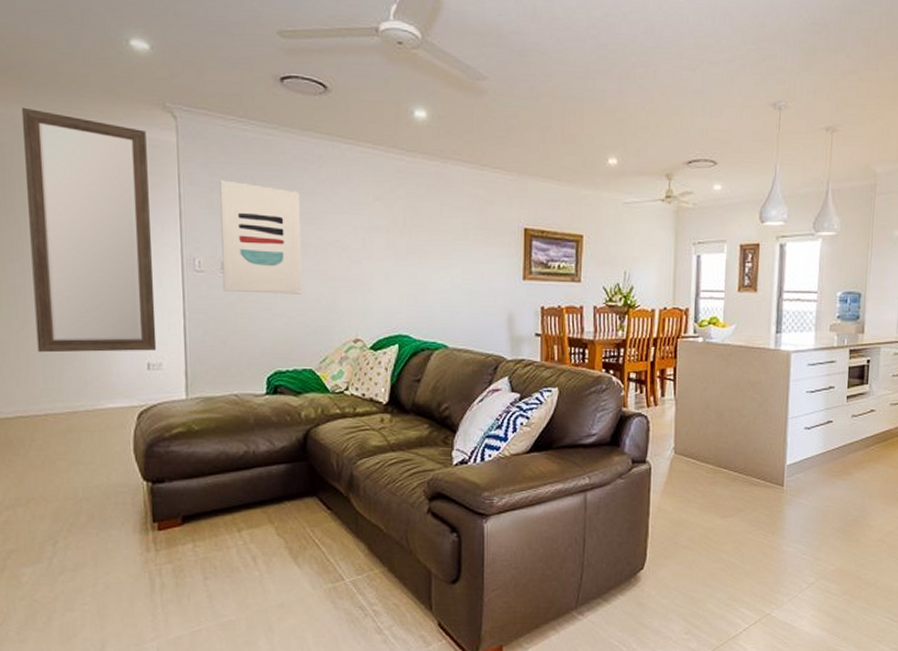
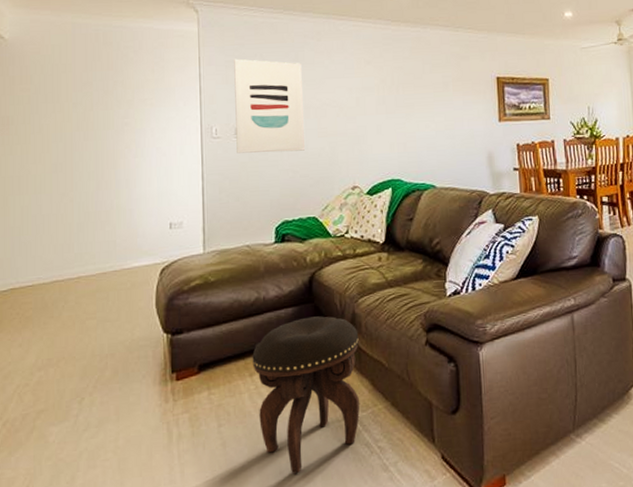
mirror: present [21,107,157,353] -> none [70,14,178,221]
footstool: none [240,475,356,631] -> present [252,316,360,474]

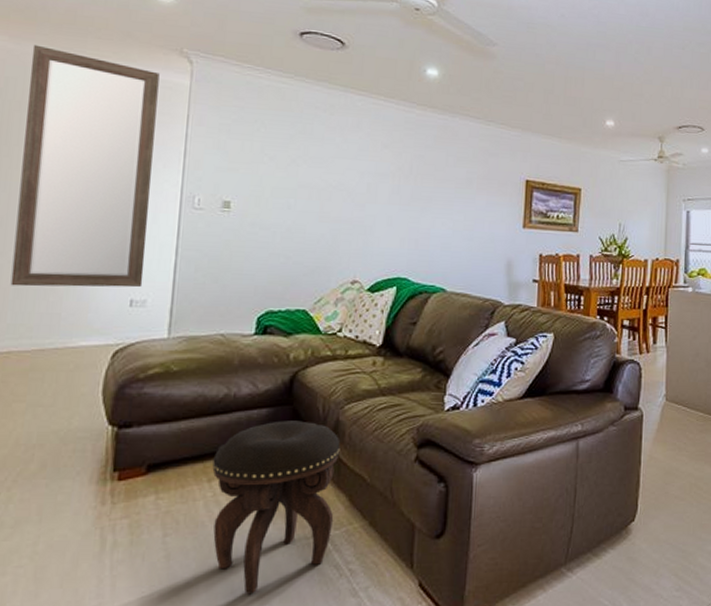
mirror: none [70,14,178,221] -> present [10,44,160,288]
wall art: present [234,58,305,153] -> none [221,122,308,235]

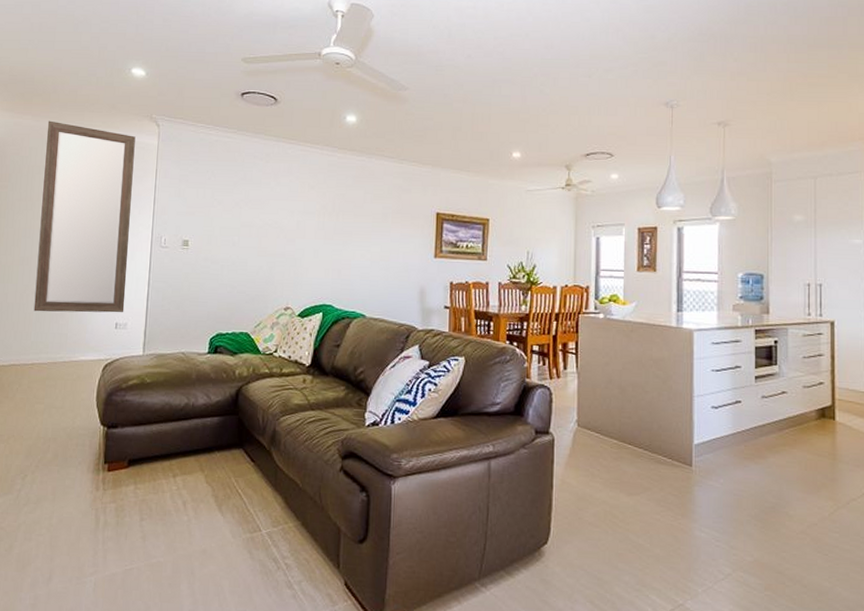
footstool: present [212,420,341,595] -> none [176,428,277,577]

